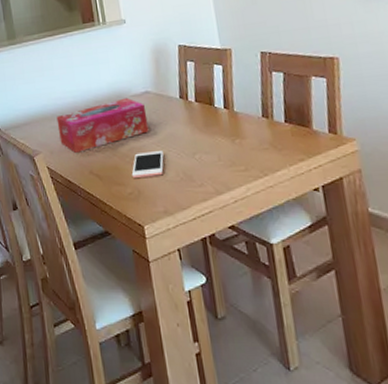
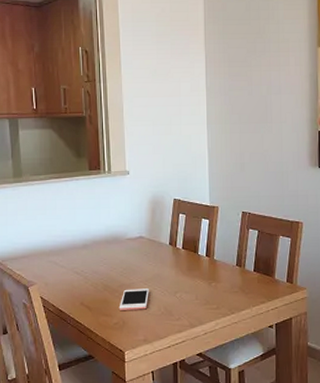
tissue box: present [56,97,149,154] -> none [54,240,139,287]

